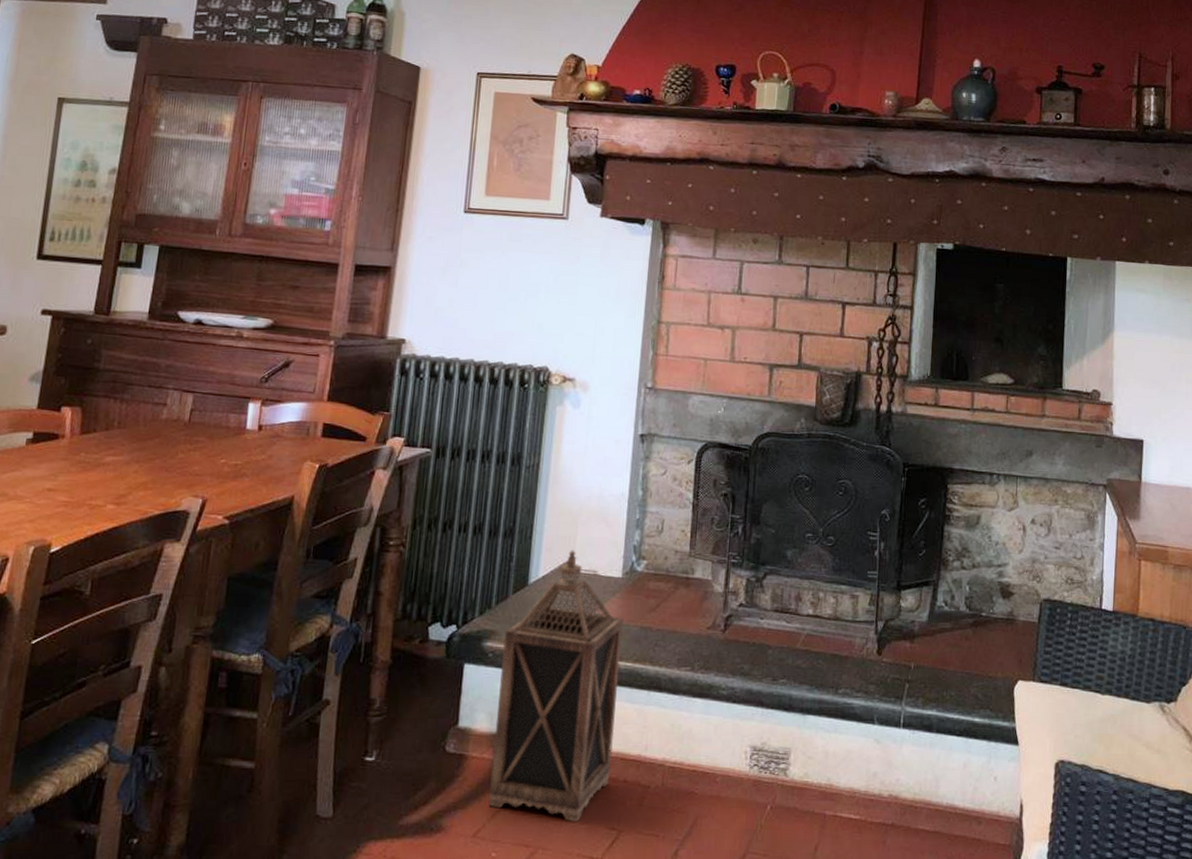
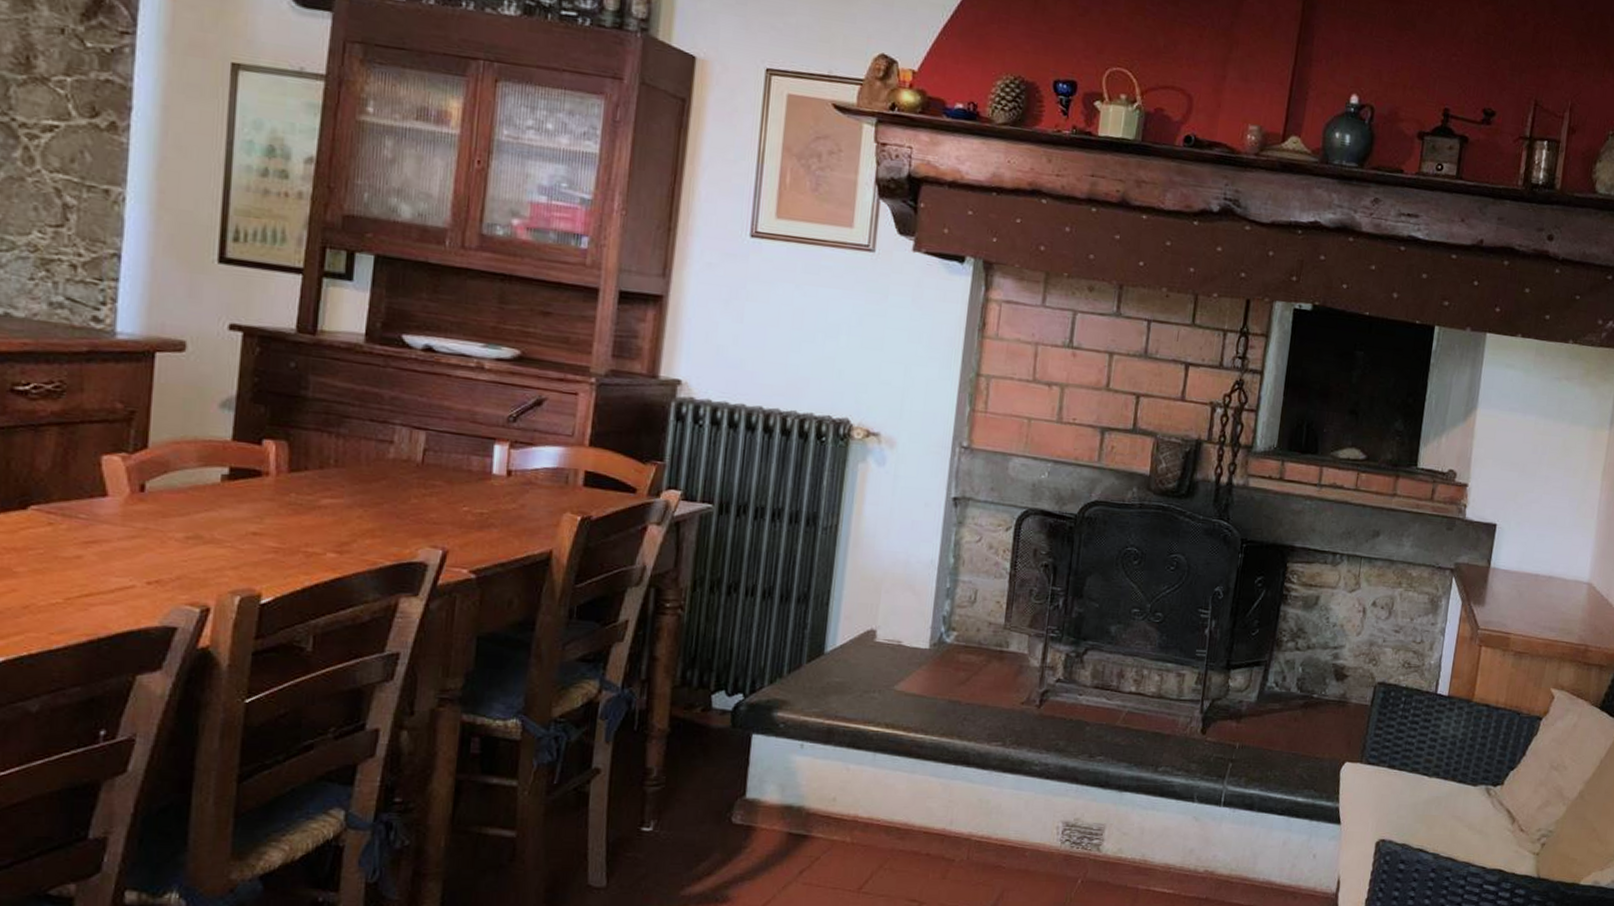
lantern: present [488,550,624,823] -> none [779,618,930,895]

